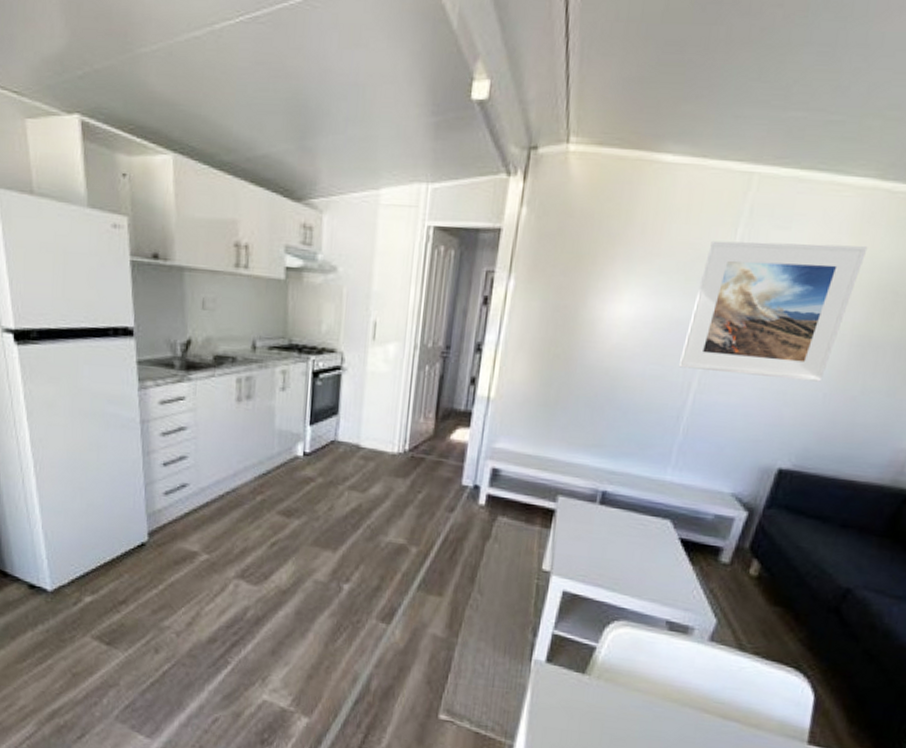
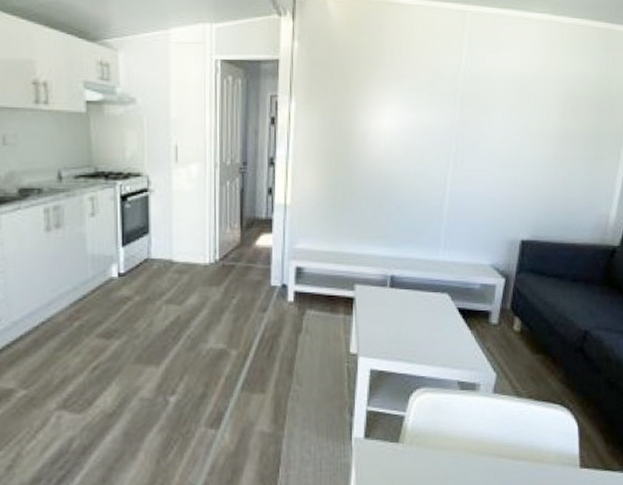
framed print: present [678,240,868,382] -> none [435,63,554,168]

